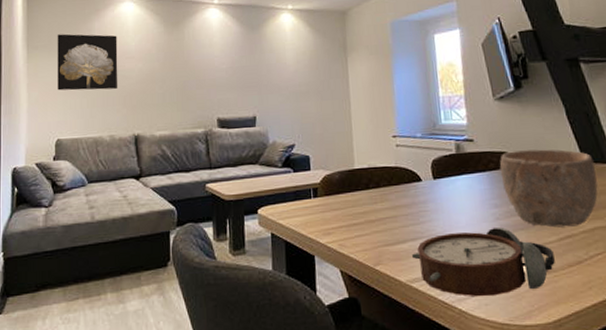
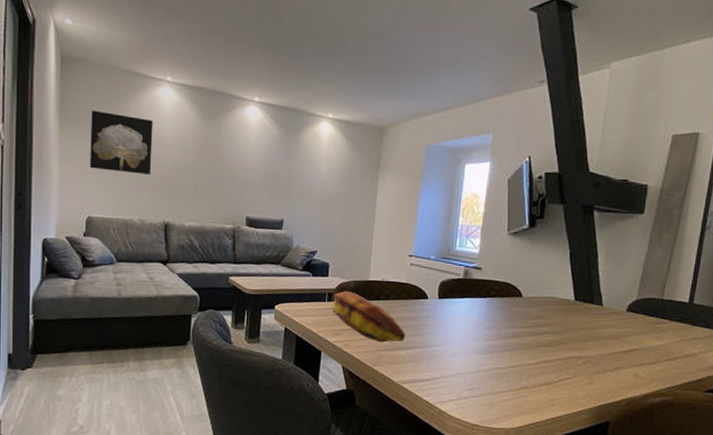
banana: none [319,184,405,238] -> present [332,291,406,343]
alarm clock: present [412,228,555,297] -> none [407,346,530,402]
bowl: present [499,149,598,228] -> none [499,283,583,354]

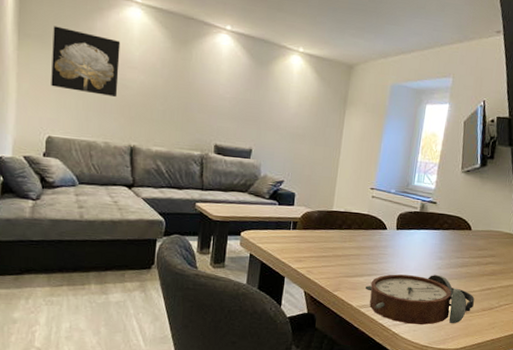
banana: present [332,291,406,343] -> none [297,220,365,270]
alarm clock: none [407,346,530,402] -> present [365,274,475,325]

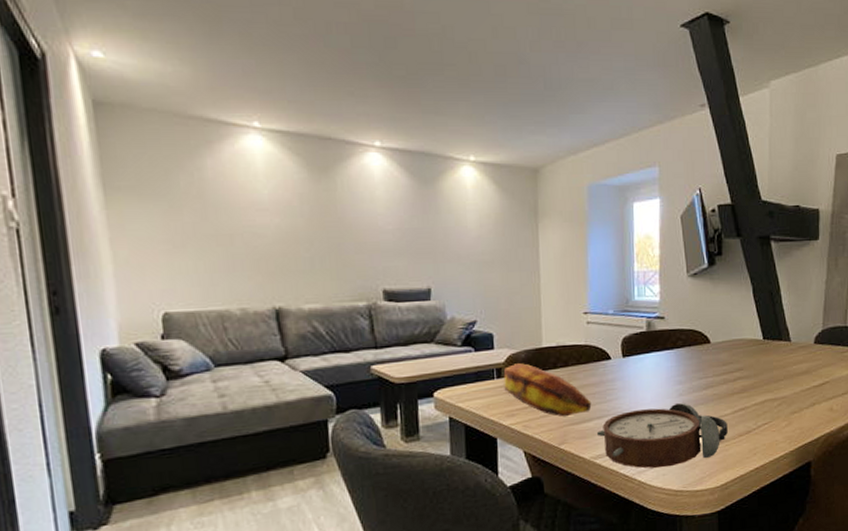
wall art: present [51,26,121,98] -> none [149,171,248,251]
banana: none [297,220,365,270] -> present [503,363,592,417]

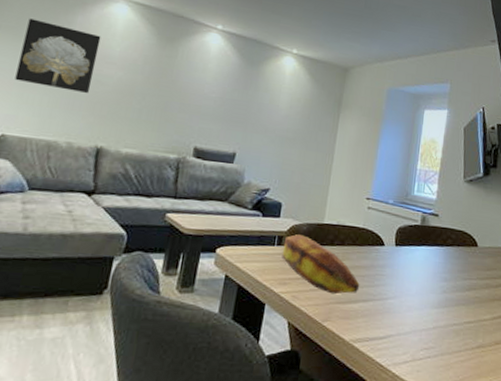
wall art: none [149,171,248,251] -> present [14,18,101,94]
alarm clock: present [597,403,728,469] -> none [360,299,486,364]

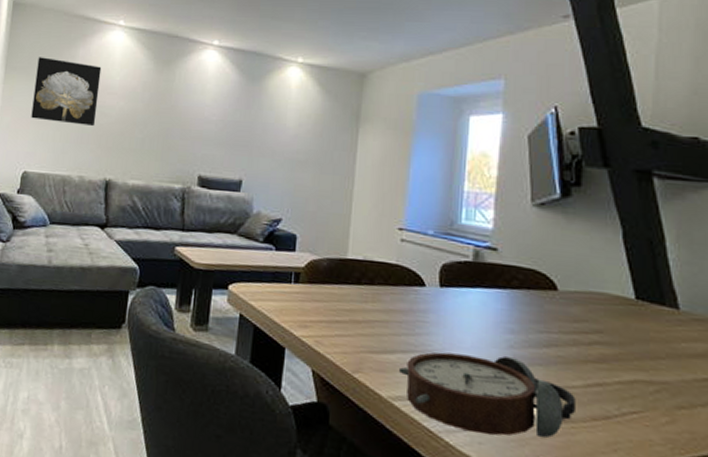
banana: present [281,234,360,295] -> none [300,271,397,342]
alarm clock: none [360,299,486,364] -> present [399,351,576,438]

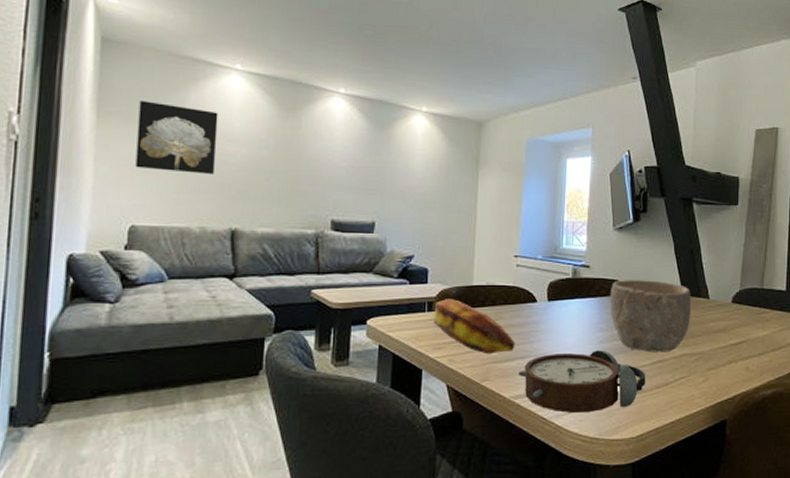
banana: none [300,271,397,342] -> present [433,299,515,355]
bowl: none [524,270,648,375] -> present [610,280,691,353]

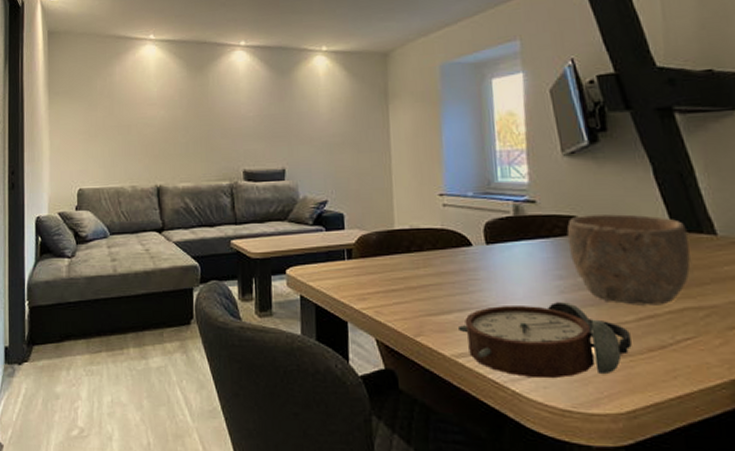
wall art: present [135,100,218,175] -> none [78,79,140,139]
banana: present [433,299,515,355] -> none [354,245,451,306]

